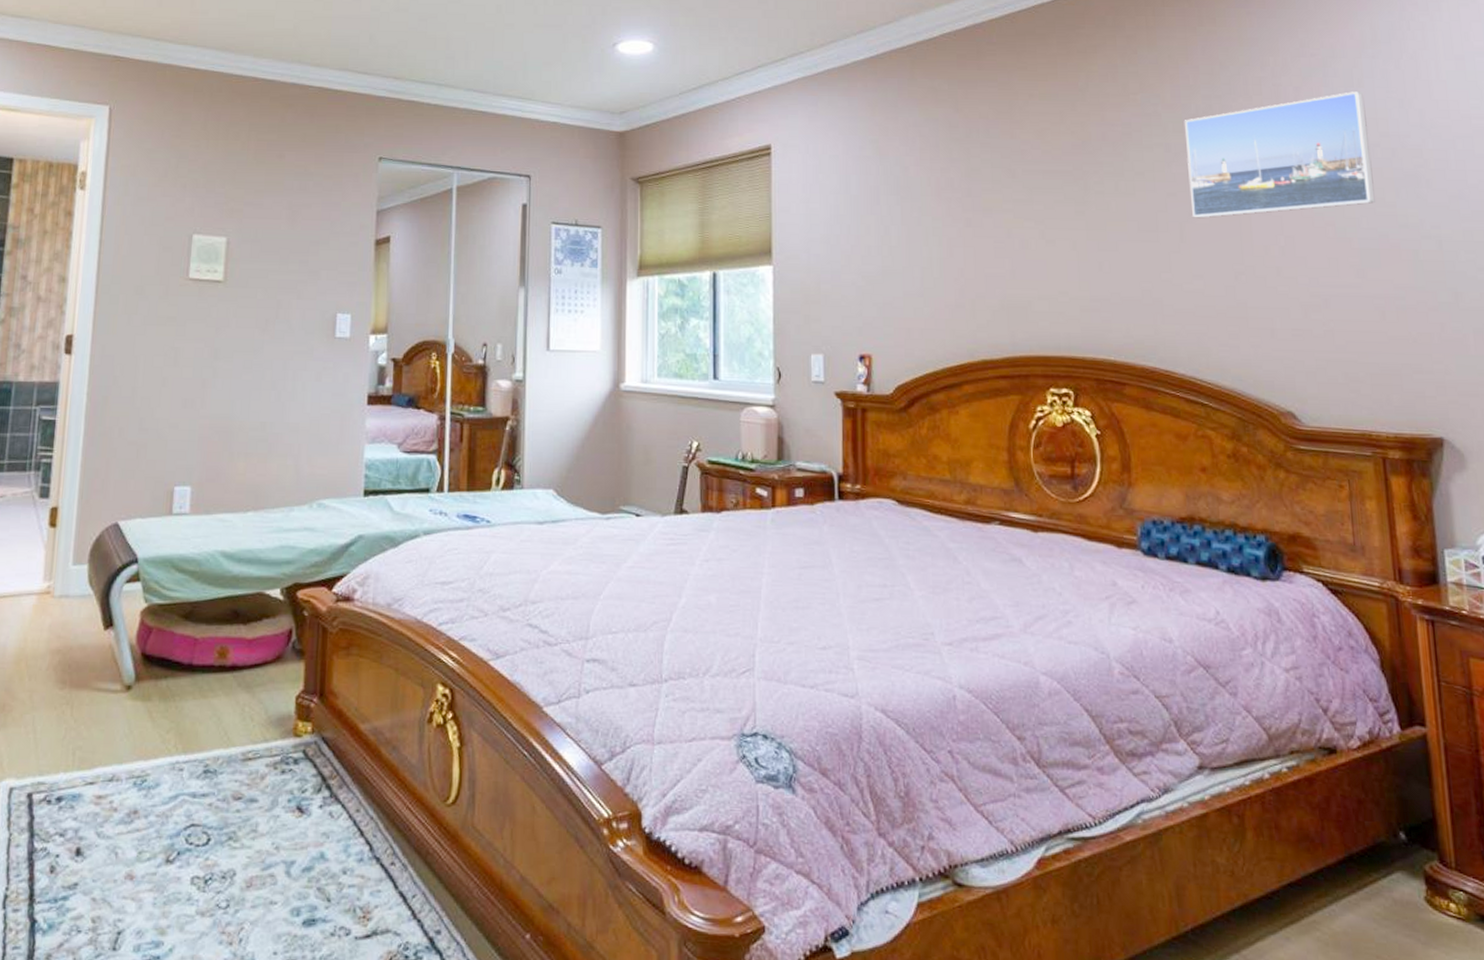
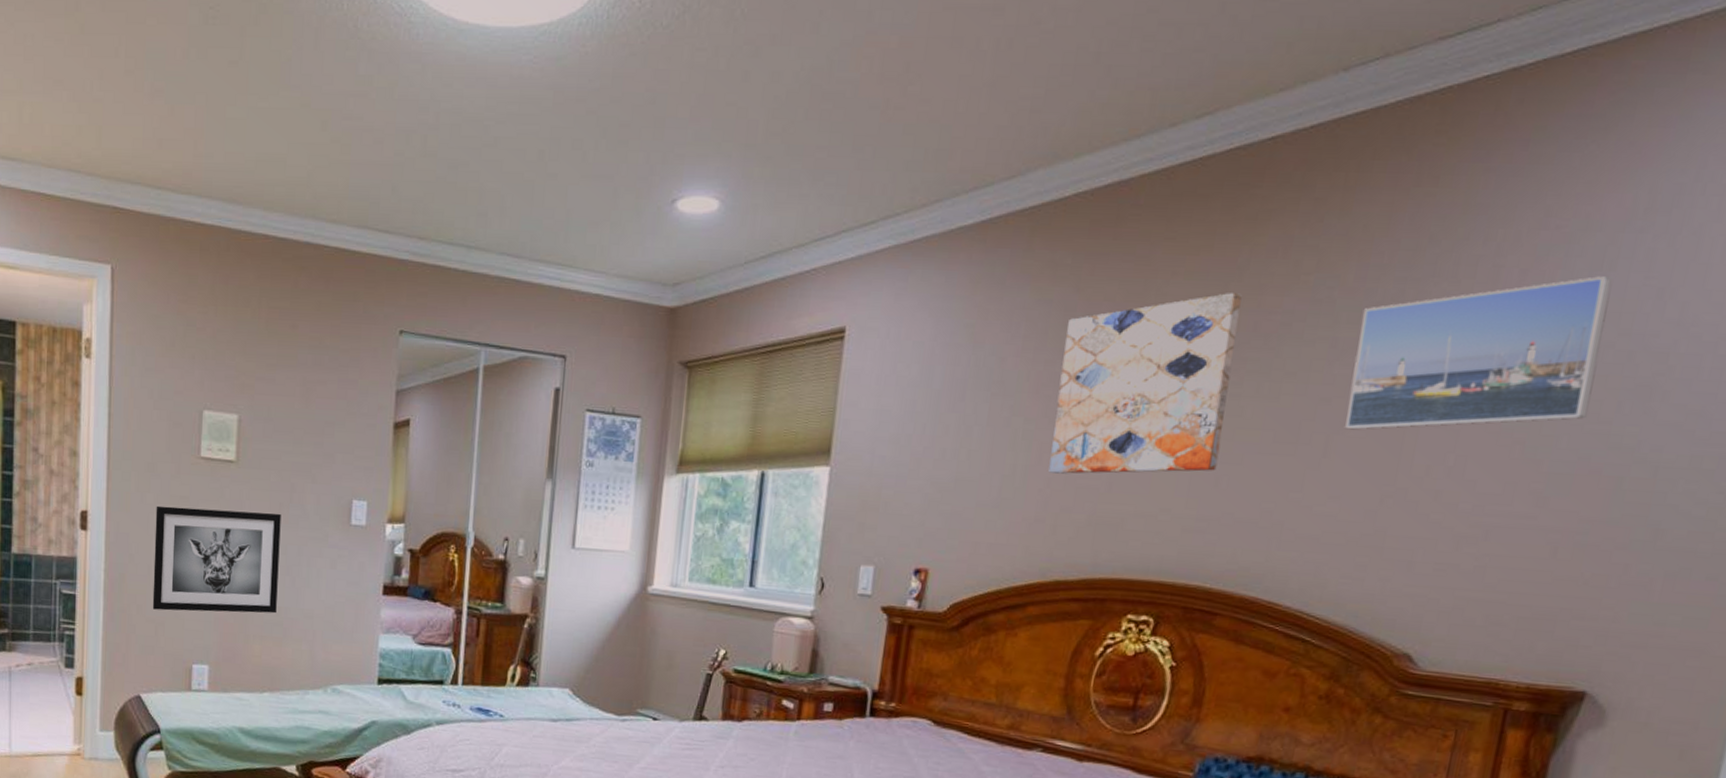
wall art: none [135,327,267,432] -> present [152,505,281,614]
wall art: none [954,110,1098,264] -> present [1048,293,1242,474]

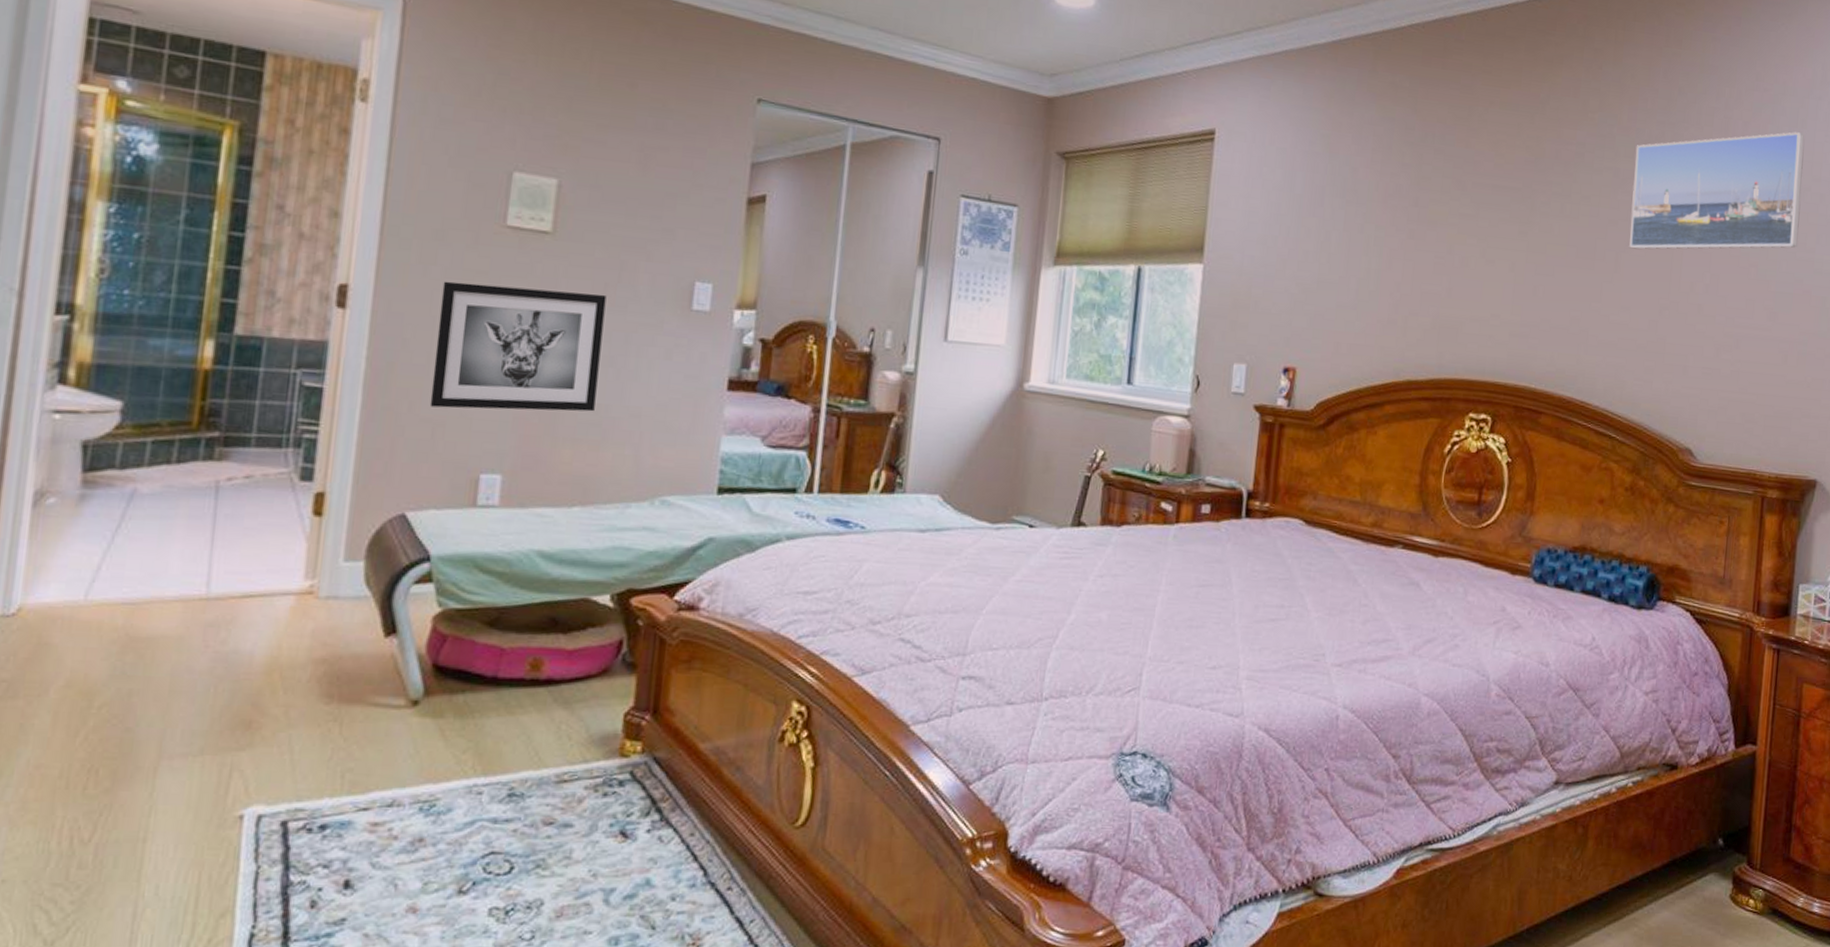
wall art: present [1048,293,1242,474] -> none [1398,123,1545,281]

